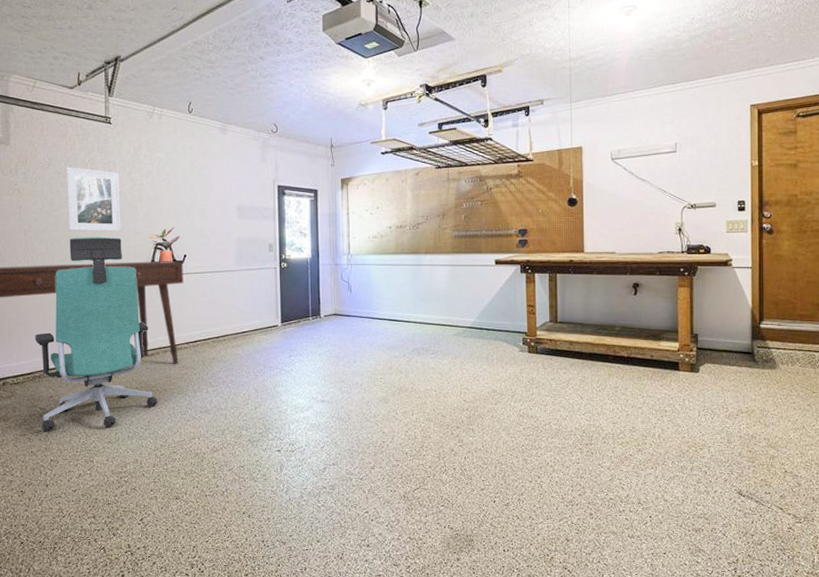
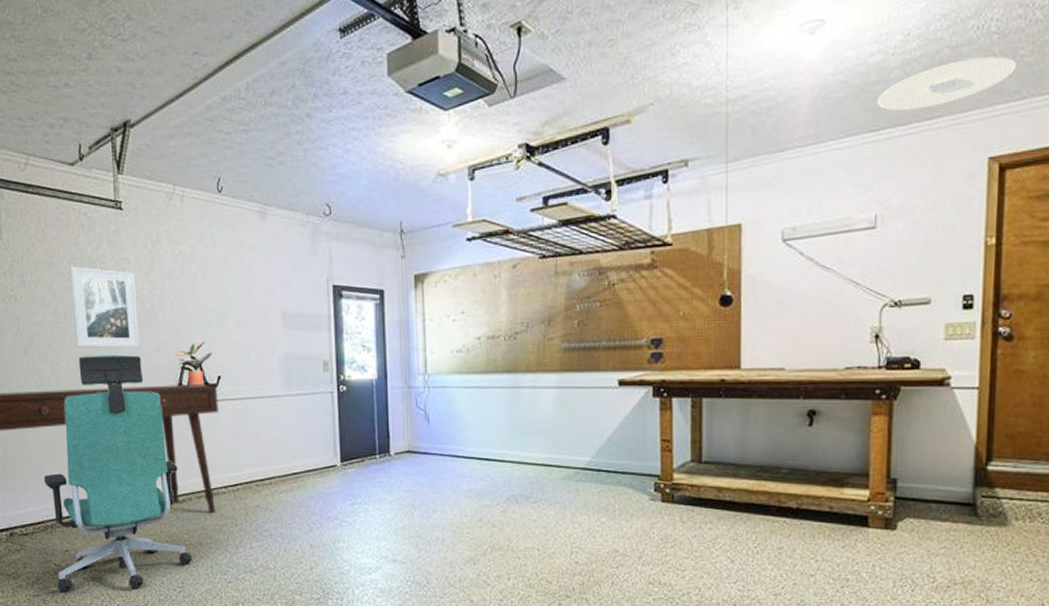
ceiling light: none [673,35,766,71] -> present [877,56,1017,111]

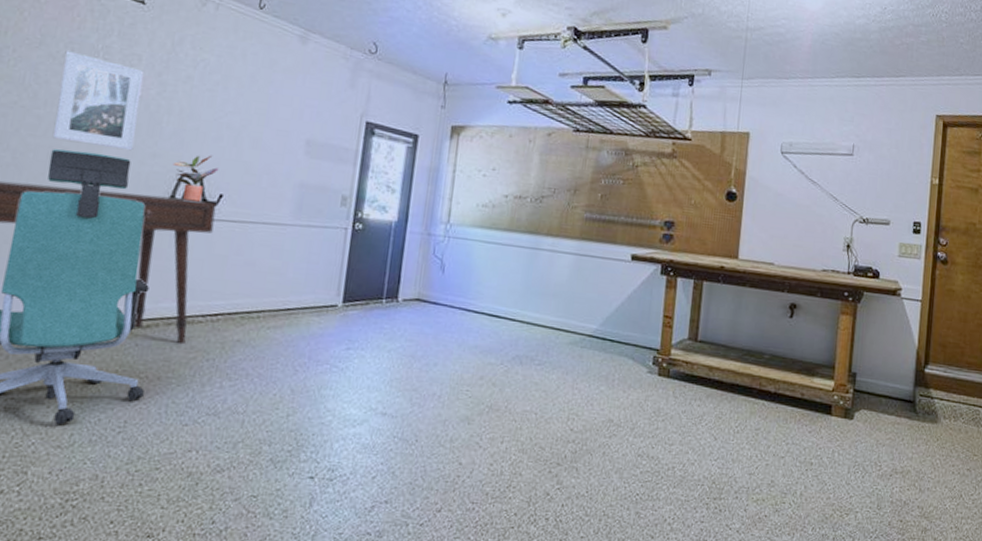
ceiling light: present [877,56,1017,111] -> none [859,36,958,68]

